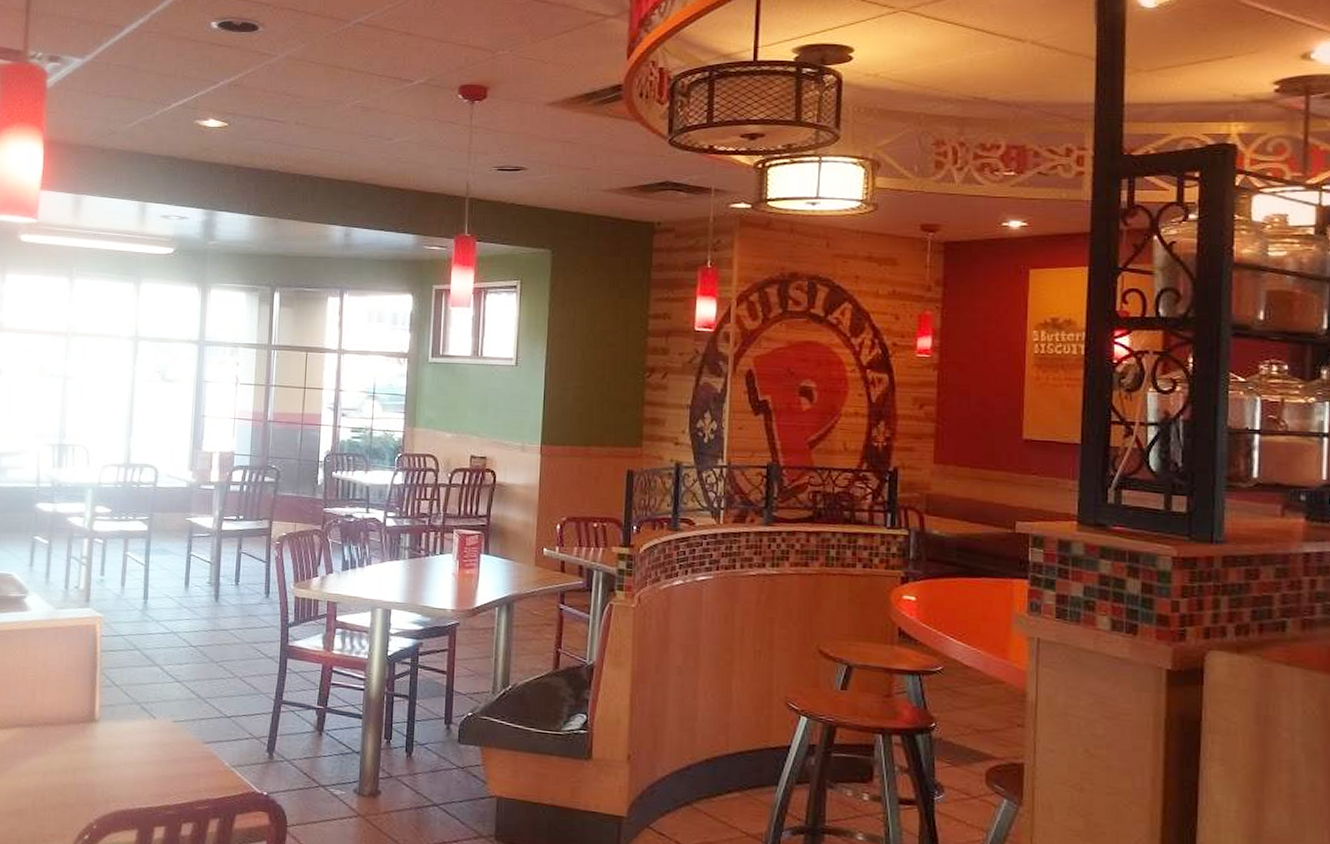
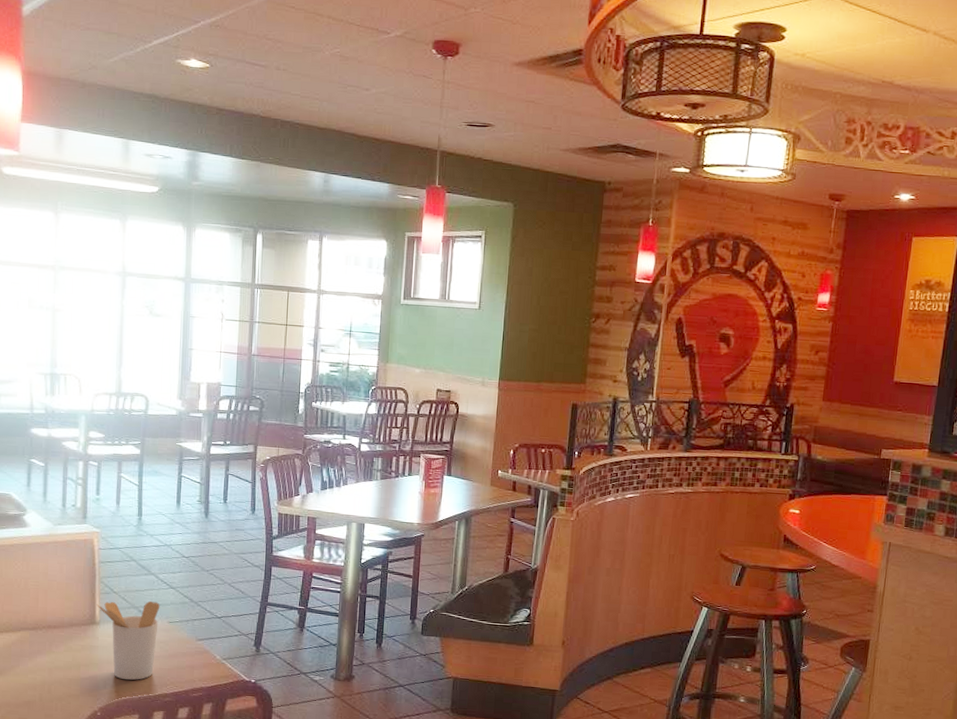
utensil holder: none [97,696,165,789] -> present [97,600,160,680]

